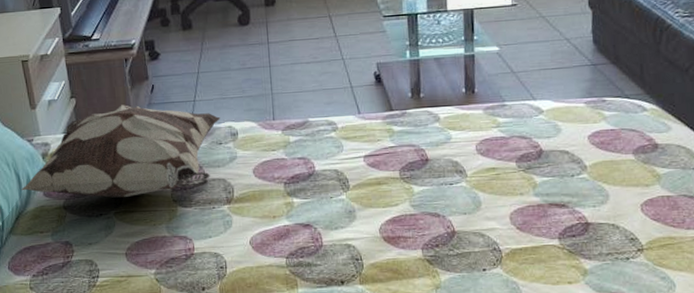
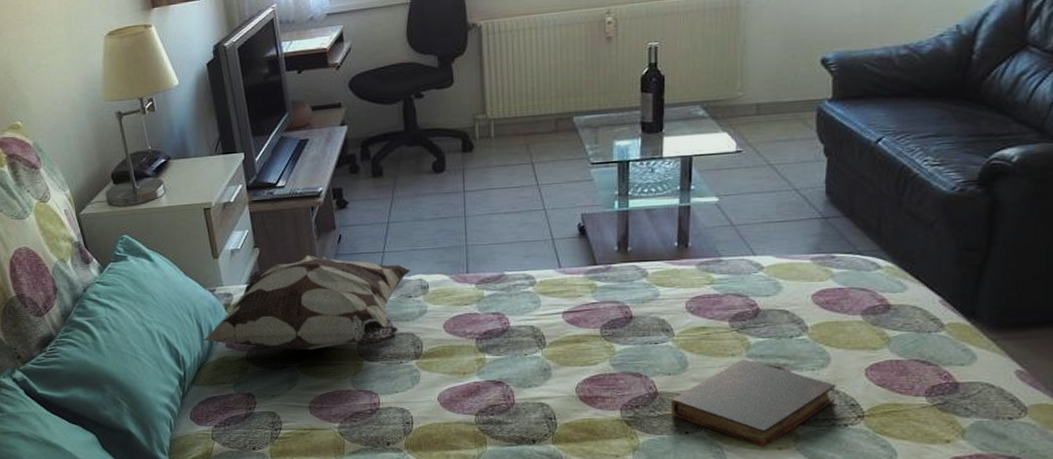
book: none [468,196,616,283] -> present [671,358,836,448]

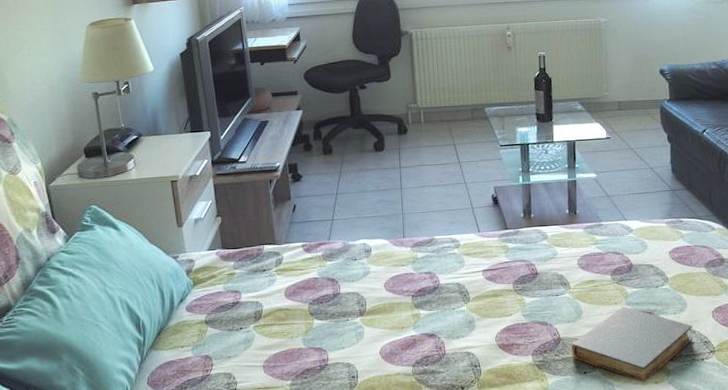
decorative pillow: present [202,255,411,350] -> none [163,223,356,312]

